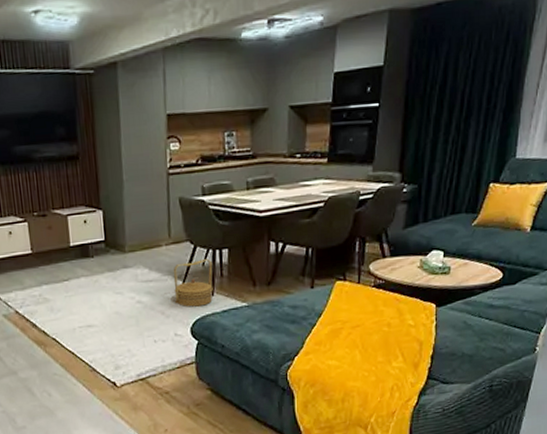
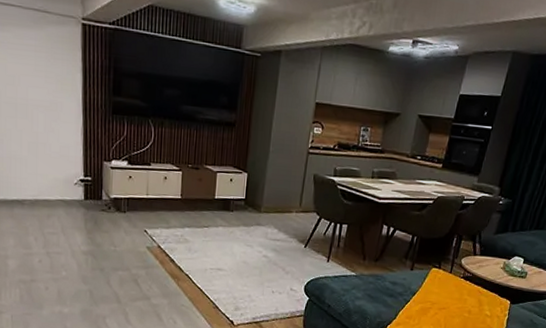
basket: present [173,259,213,307] -> none [295,229,333,269]

